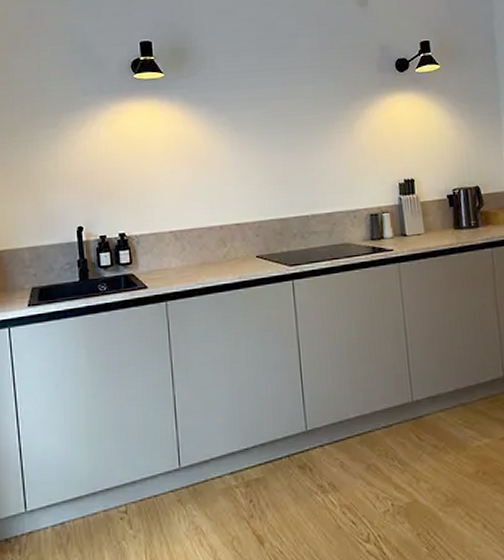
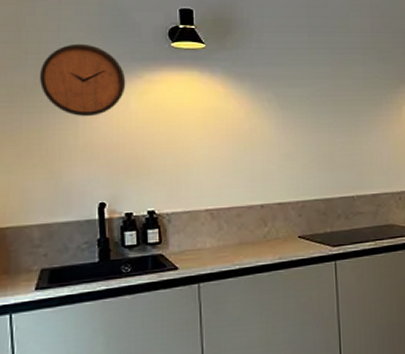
clock: none [25,81,96,148] -> present [40,44,126,117]

